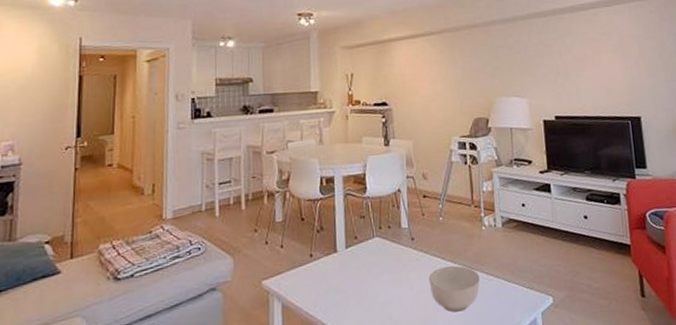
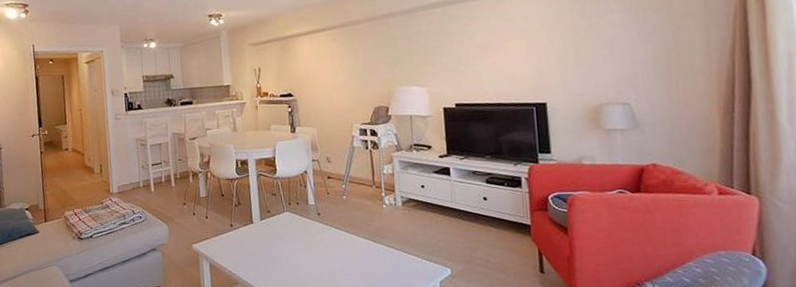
bowl: present [428,266,480,312] -> none [334,238,382,278]

